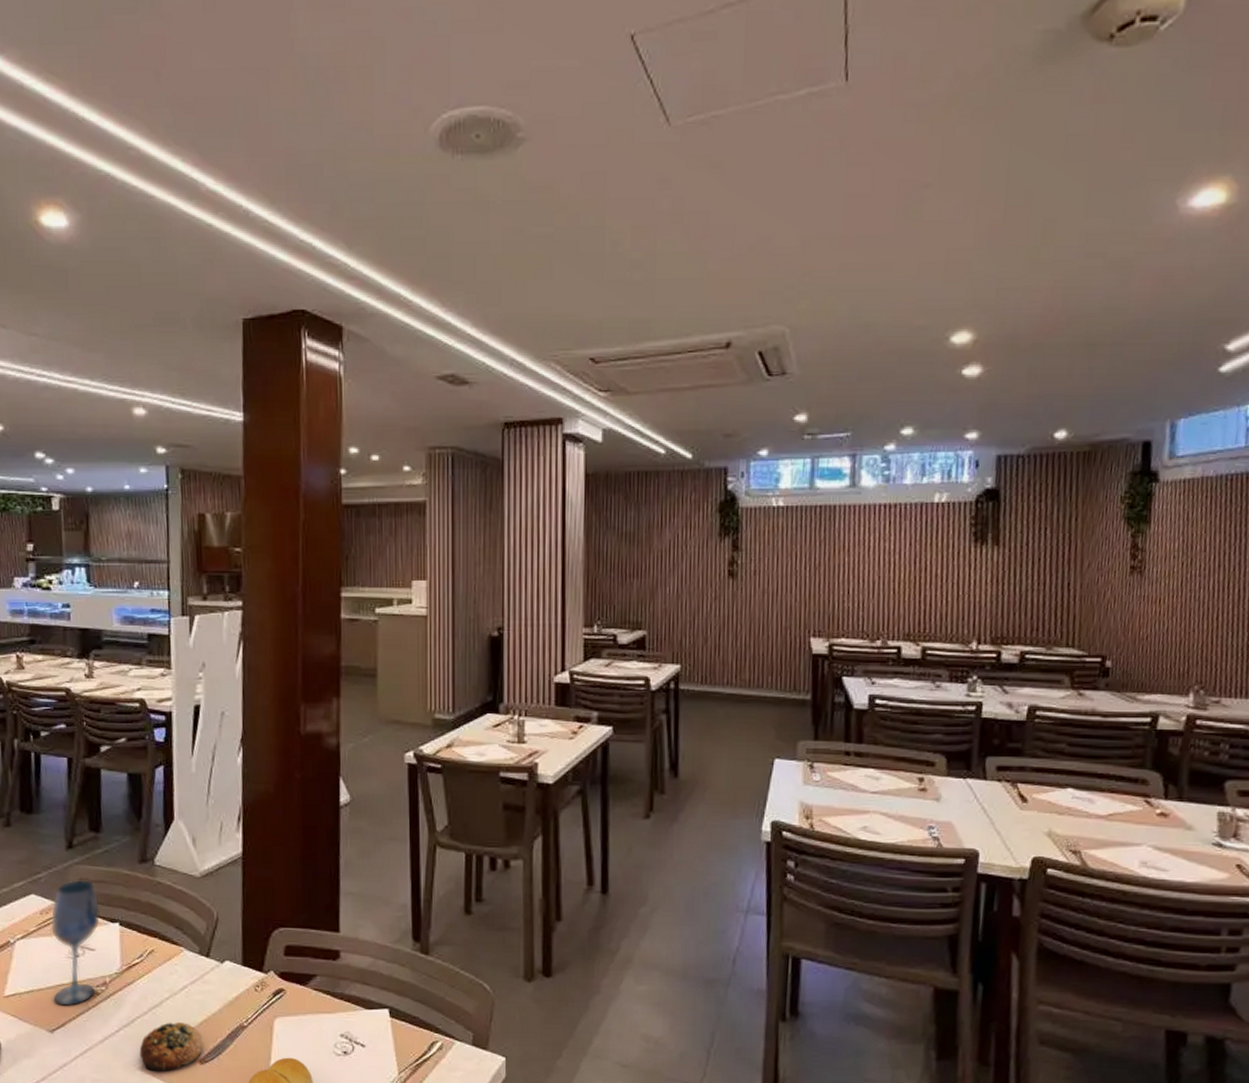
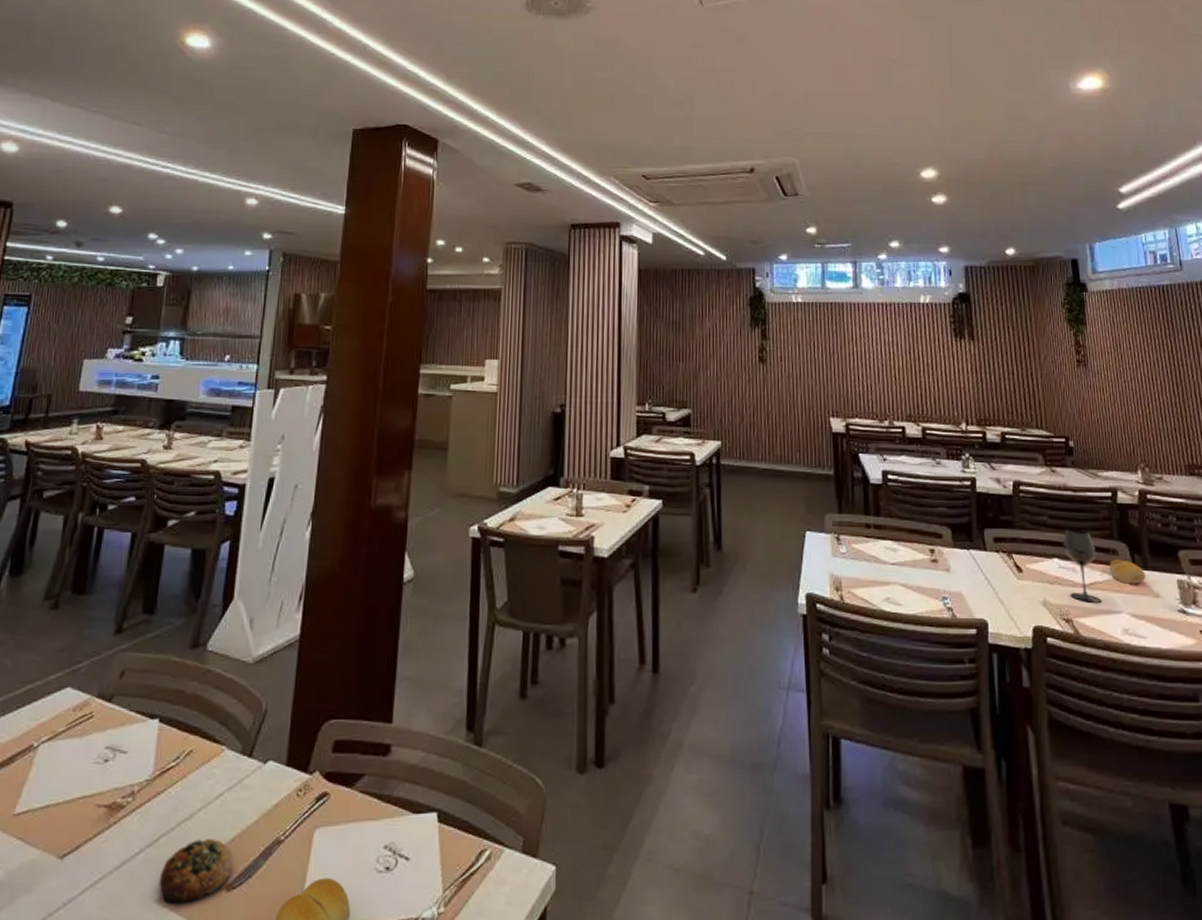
wineglass: present [50,880,100,1006] -> none [70,669,141,824]
wineglass: none [1081,756,1122,834] -> present [1063,528,1101,603]
bread roll: none [1134,790,1179,816] -> present [1109,559,1145,584]

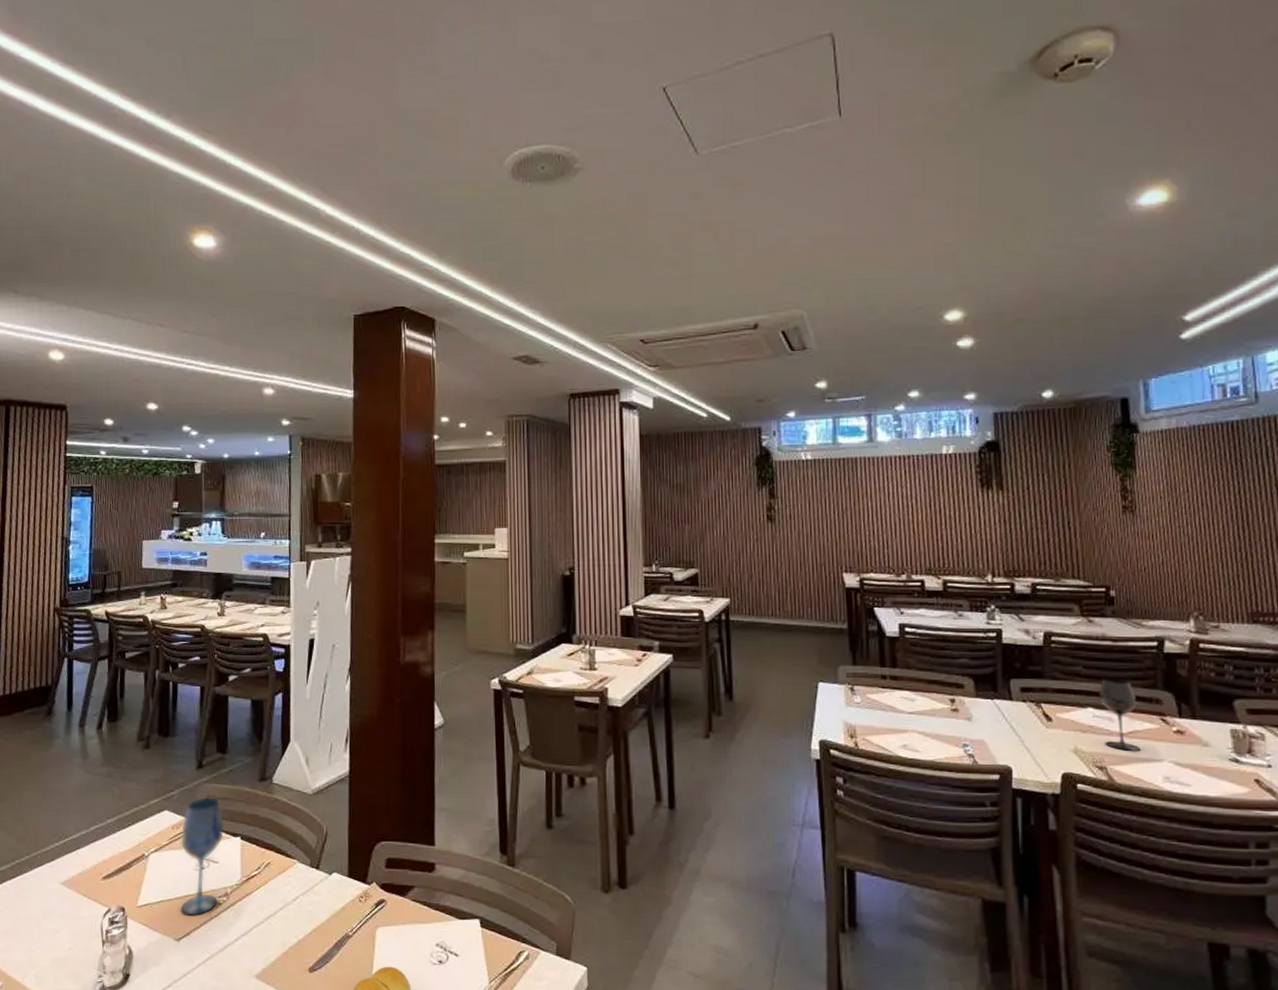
wineglass: none [70,669,141,824] -> present [180,797,224,916]
bread roll: present [158,839,233,905] -> none [255,931,312,980]
bread roll: present [1109,559,1145,584] -> none [1151,709,1193,733]

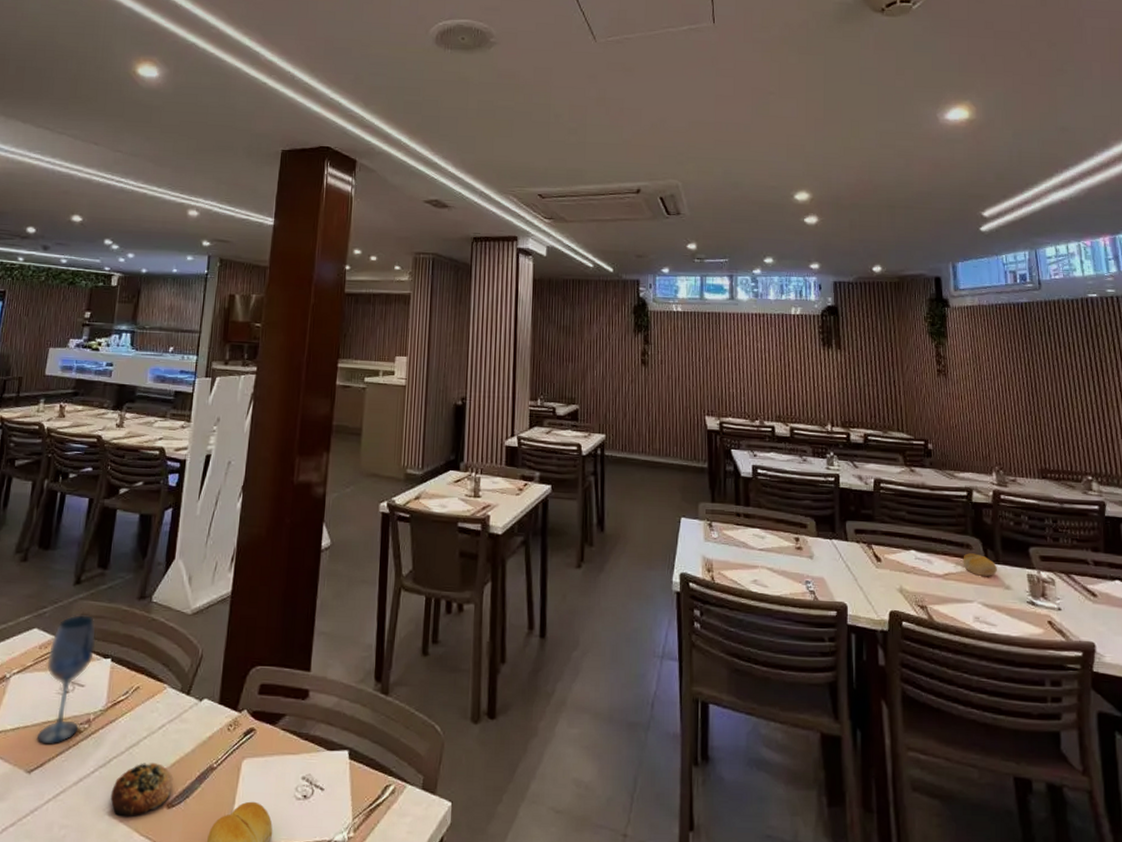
bread roll: none [255,931,312,980] -> present [110,763,173,817]
wineglass: present [1099,678,1141,751] -> none [920,523,955,592]
bread roll: none [1151,709,1193,733] -> present [963,553,997,576]

